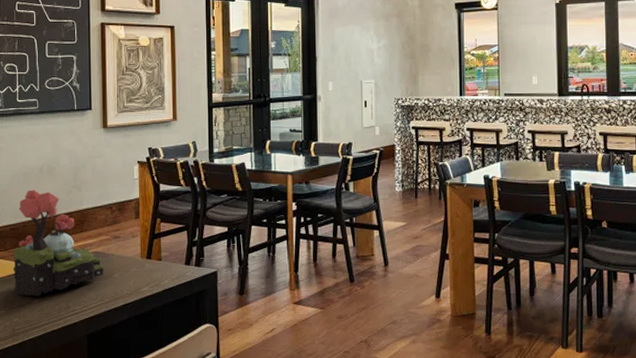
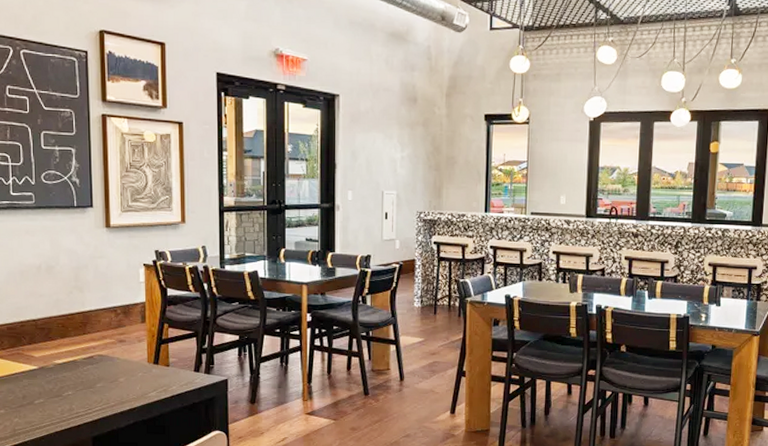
plant: present [13,189,104,297] -> none [11,288,109,398]

